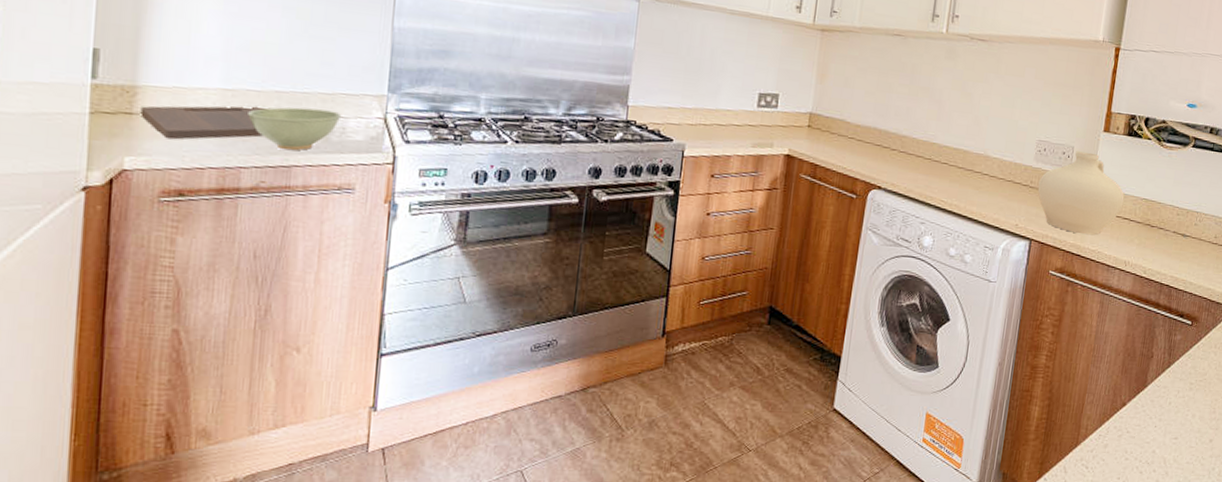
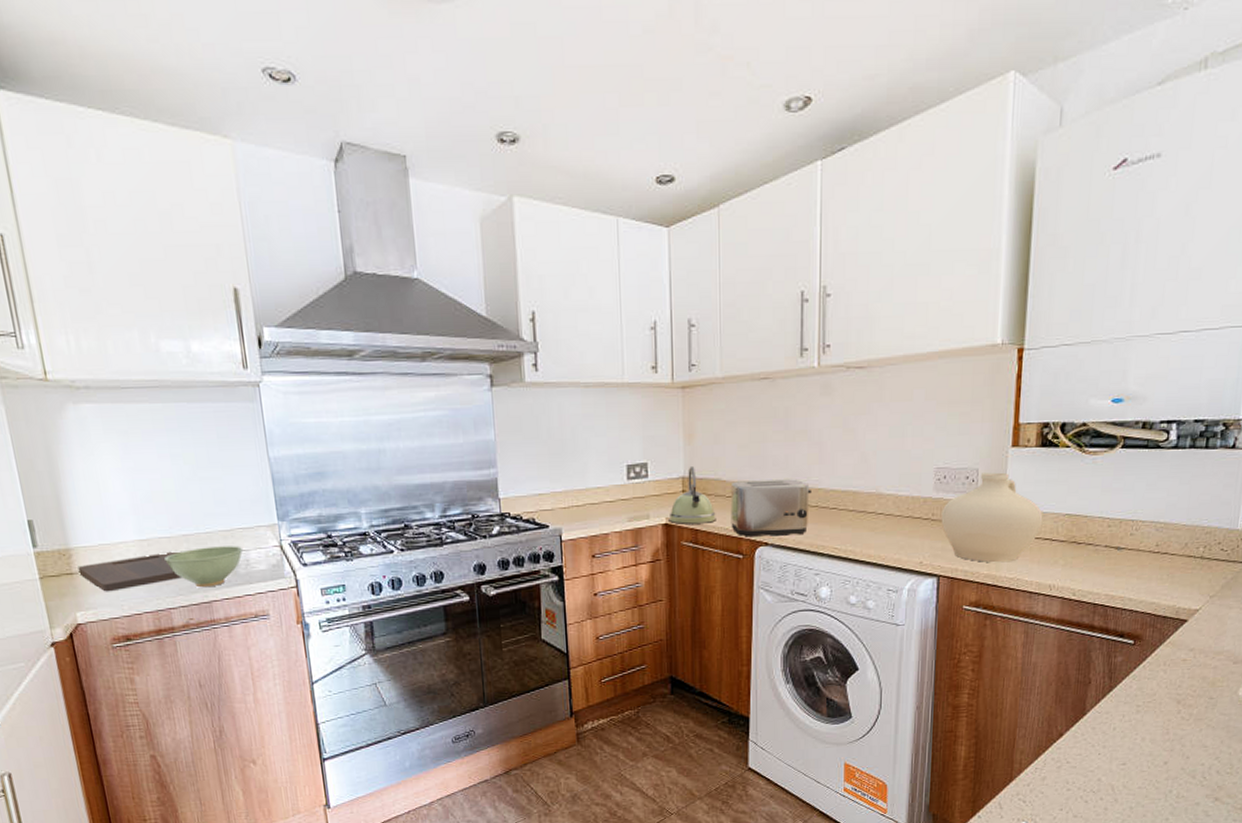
kettle: none [791,103,837,160] -> present [668,465,716,524]
toaster: none [849,124,928,184] -> present [730,479,813,537]

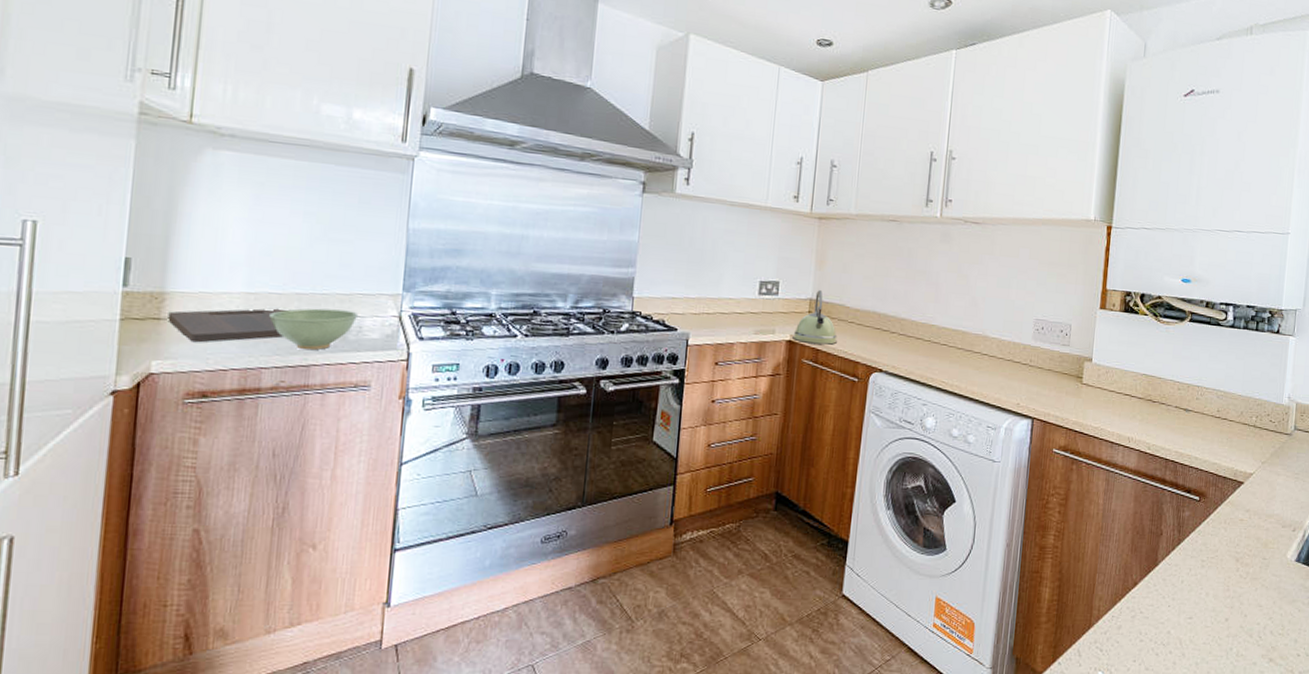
toaster: present [730,479,813,537] -> none [850,309,927,366]
ceramic jug: present [941,472,1043,563] -> none [1037,329,1124,413]

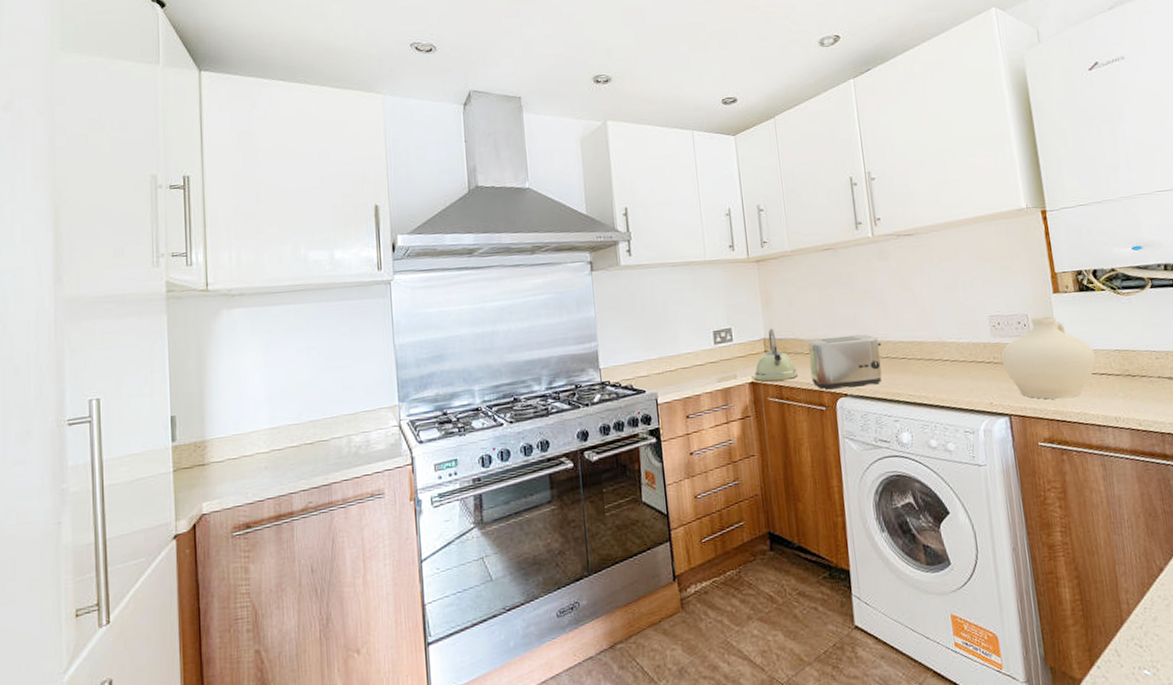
cutting board: present [167,308,291,343] -> none [210,436,308,481]
bowl: present [269,308,359,351] -> none [292,428,365,471]
toaster: none [850,309,927,366] -> present [807,334,882,390]
ceramic jug: none [1037,329,1124,413] -> present [1001,316,1096,400]

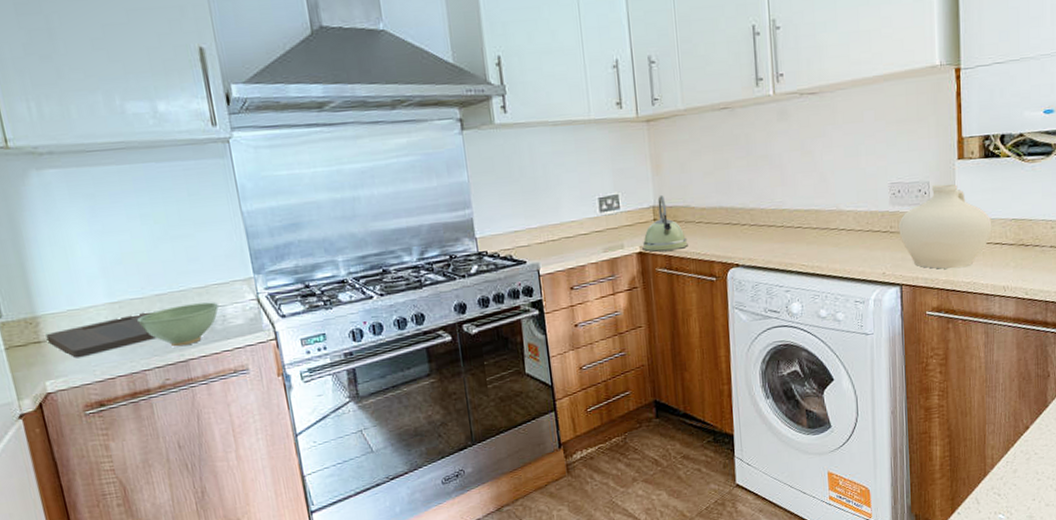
cutting board: none [210,436,308,481] -> present [46,311,156,359]
bowl: none [292,428,365,471] -> present [137,302,219,347]
toaster: present [807,334,882,390] -> none [699,202,777,260]

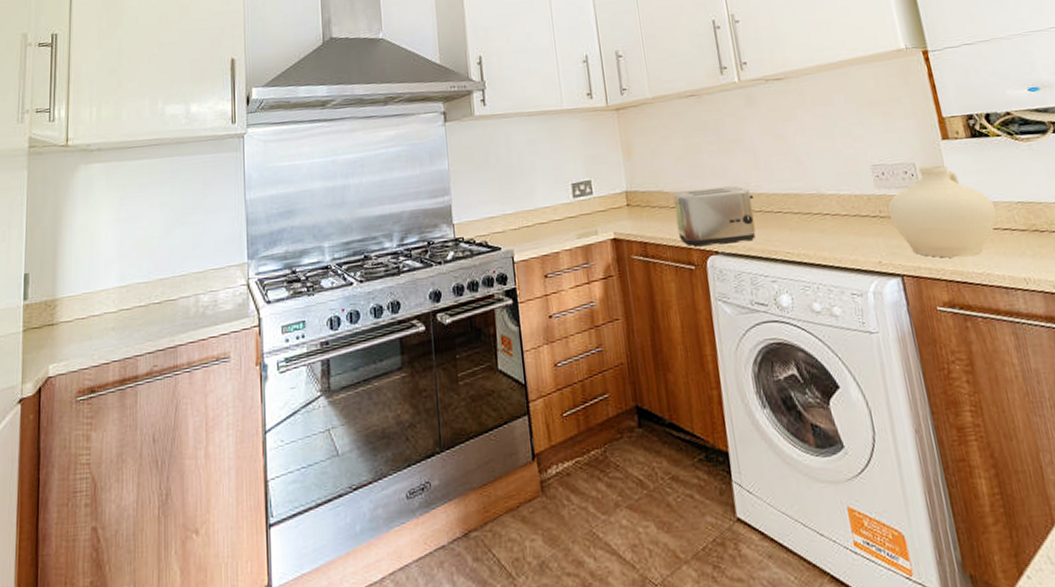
cutting board: present [46,311,156,359] -> none [59,295,156,342]
bowl: present [137,302,219,347] -> none [140,287,213,332]
kettle: present [642,194,688,252] -> none [616,179,664,238]
toaster: none [699,202,777,260] -> present [672,186,756,247]

